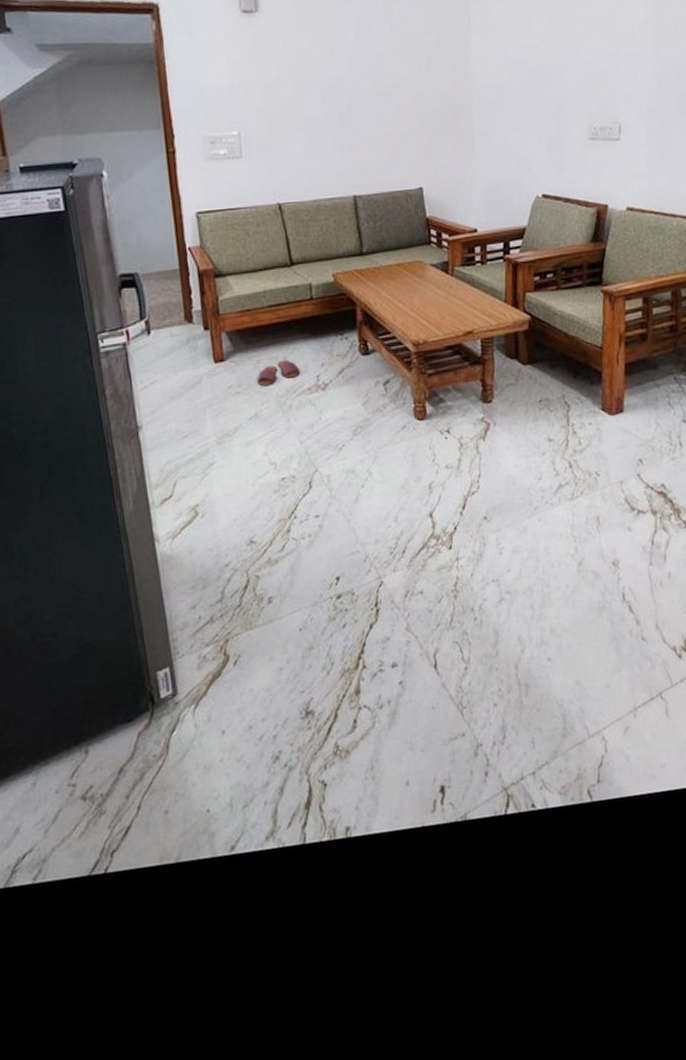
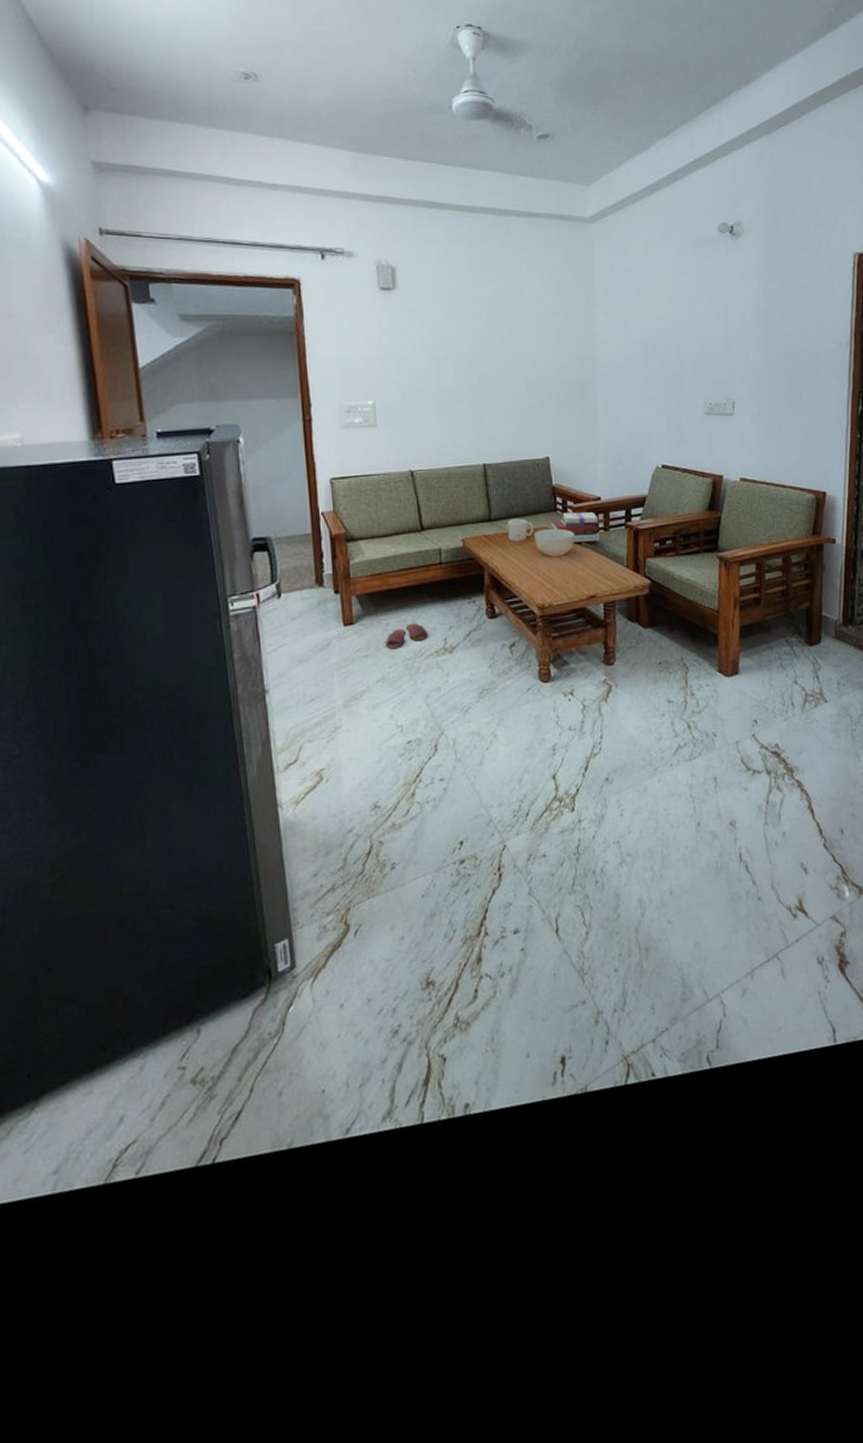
mug: none [379,252,408,277] -> present [507,518,534,542]
bowl: none [408,261,451,293] -> present [534,528,576,558]
books: none [424,244,477,278] -> present [550,511,600,544]

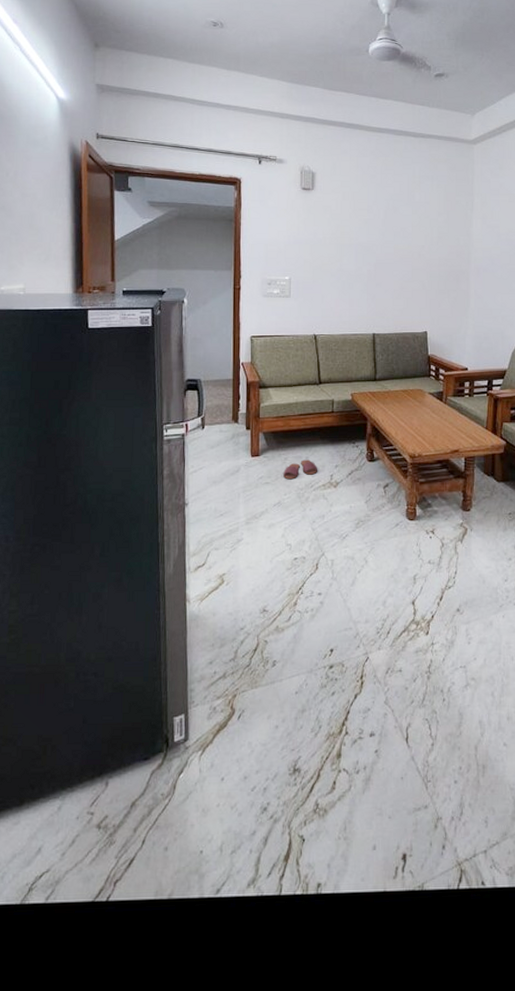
mug: present [507,518,534,542] -> none [389,380,411,400]
bowl: present [534,528,576,558] -> none [411,390,445,416]
books: present [550,511,600,544] -> none [424,379,465,406]

